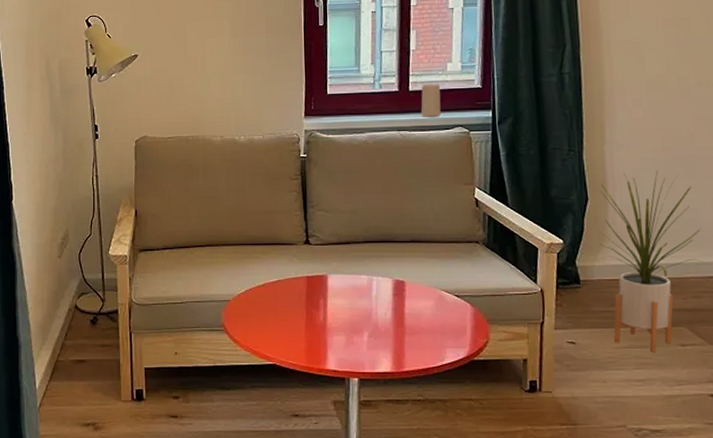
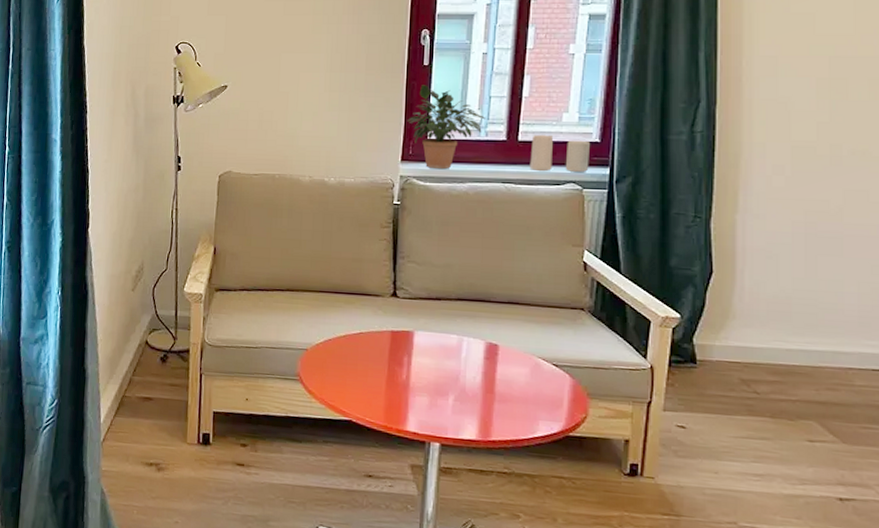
potted plant: none [308,44,379,122] -> present [407,85,486,170]
candle: none [452,87,474,117] -> present [565,140,590,173]
house plant: present [599,171,702,353] -> none [722,246,843,446]

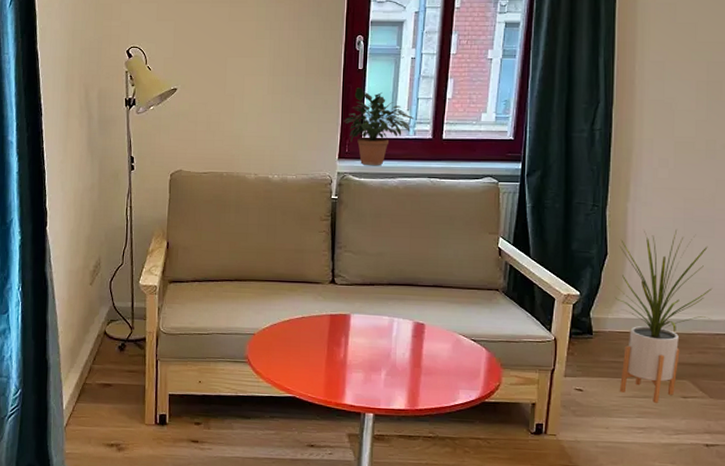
candle: present [529,134,553,172] -> none [452,133,473,167]
candle: present [565,140,590,173] -> none [483,138,505,168]
house plant: none [722,246,843,446] -> present [614,230,713,403]

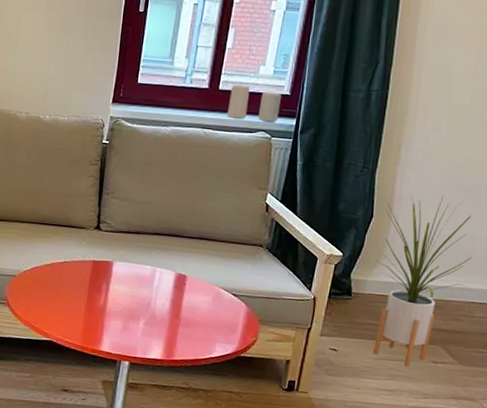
potted plant: present [344,88,415,166] -> none [120,30,192,113]
candle: none [452,133,473,167] -> present [227,84,250,120]
candle: none [483,138,505,168] -> present [258,91,281,123]

